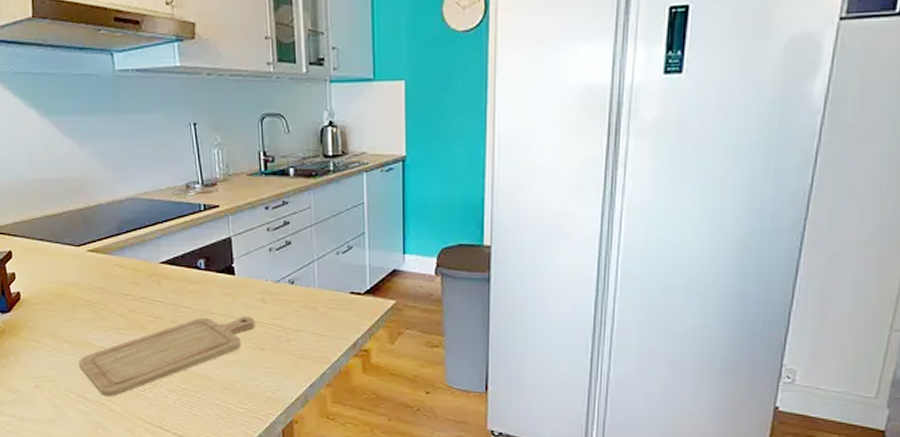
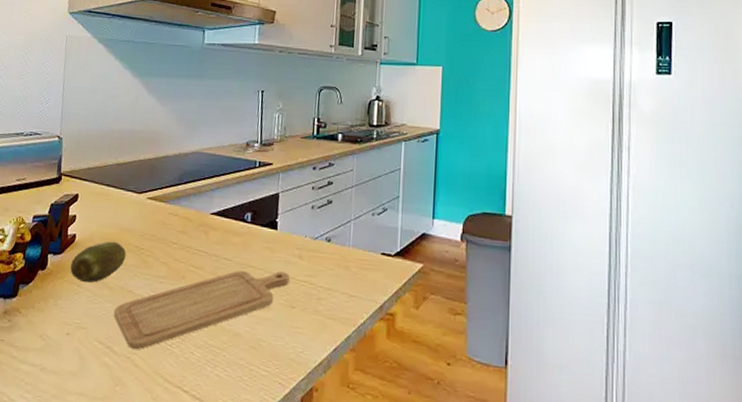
fruit: none [22,296,79,339] -> present [70,241,126,283]

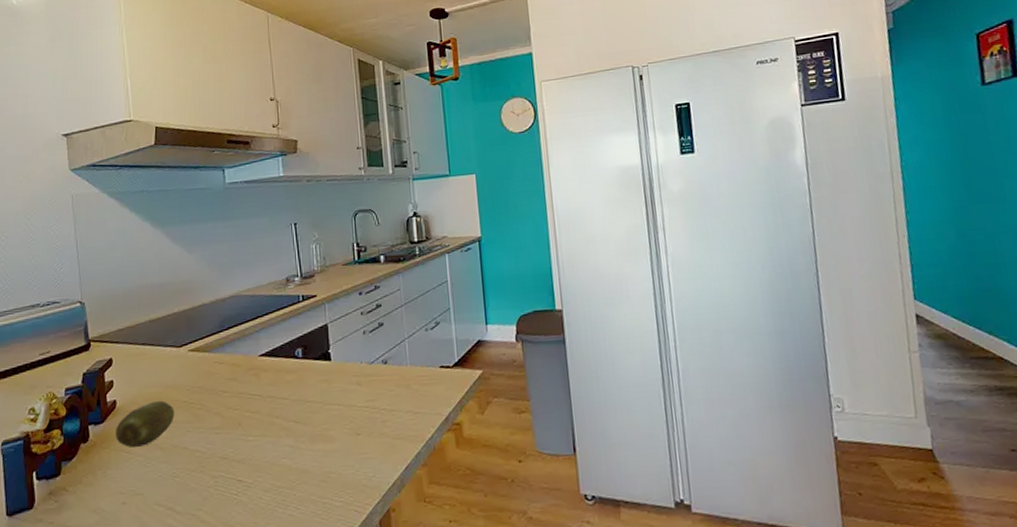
chopping board: present [114,270,290,349] -> none [171,401,351,505]

